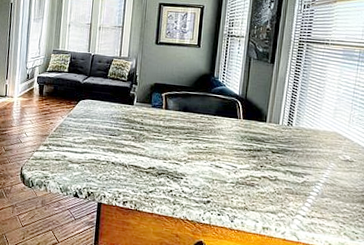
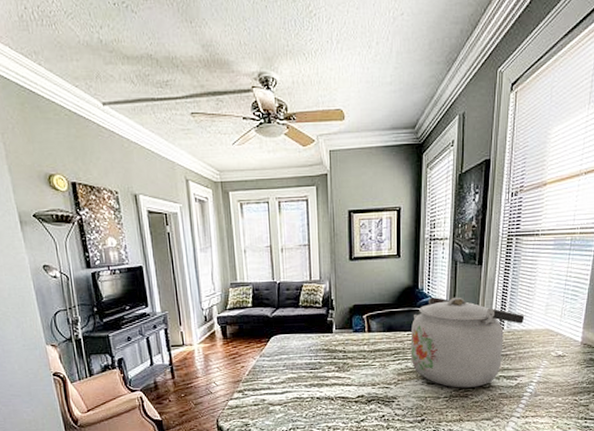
kettle: none [202,85,313,178] -> present [410,296,525,388]

